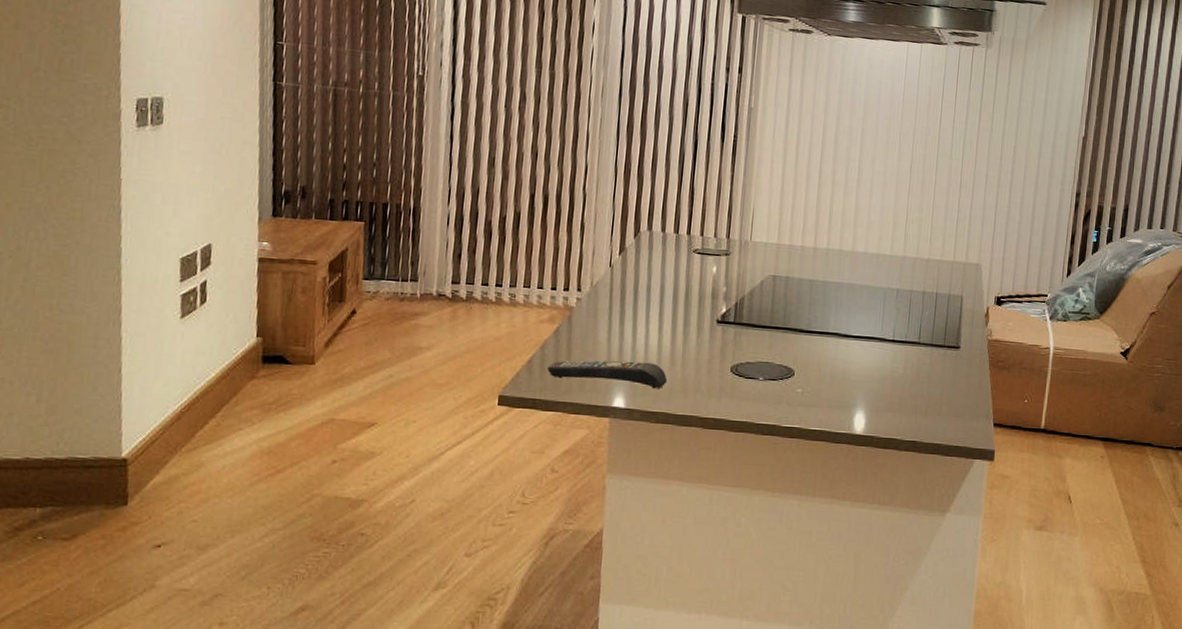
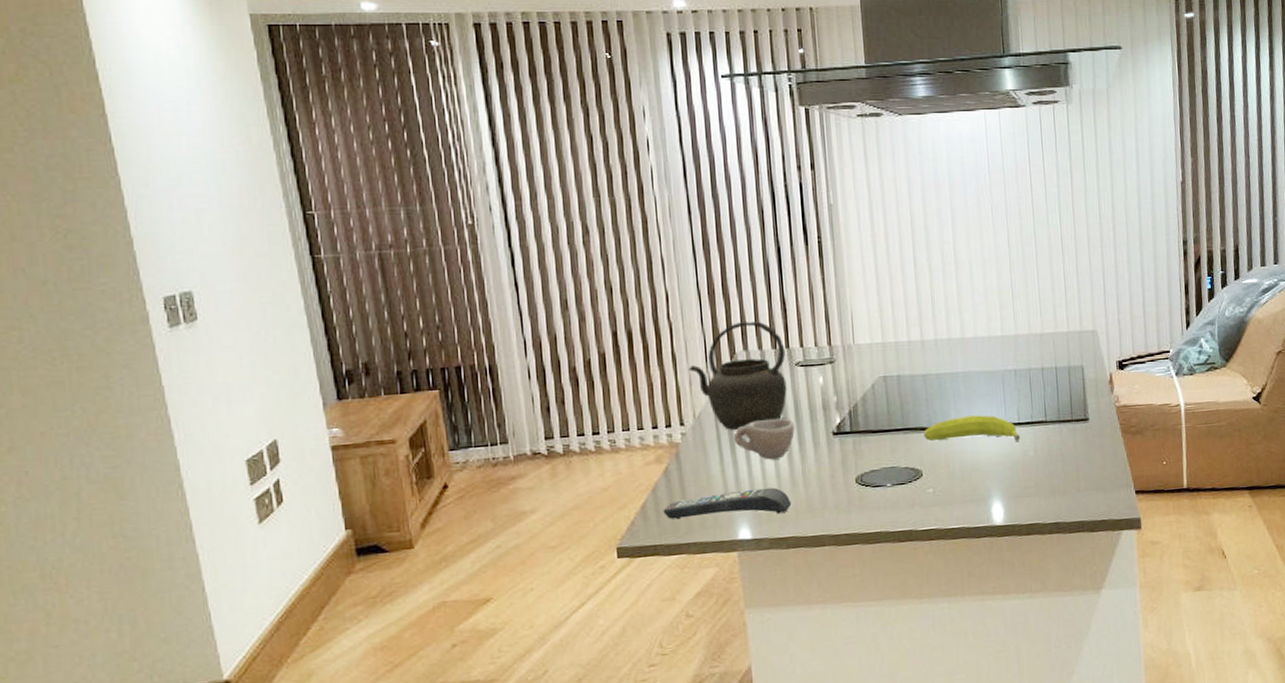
kettle: none [594,203,687,303] -> present [689,321,787,430]
cup: none [625,297,682,337] -> present [735,418,795,460]
fruit: none [801,325,893,357] -> present [924,415,1021,441]

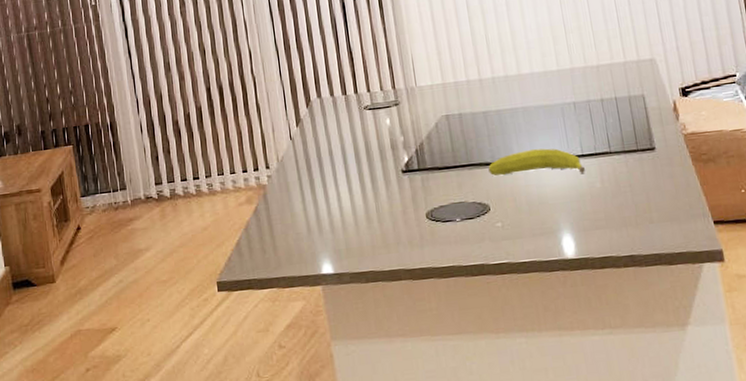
remote control: present [663,487,792,520] -> none [255,224,368,256]
kettle: present [689,321,787,430] -> none [271,71,358,172]
cup: present [735,418,795,460] -> none [313,158,367,199]

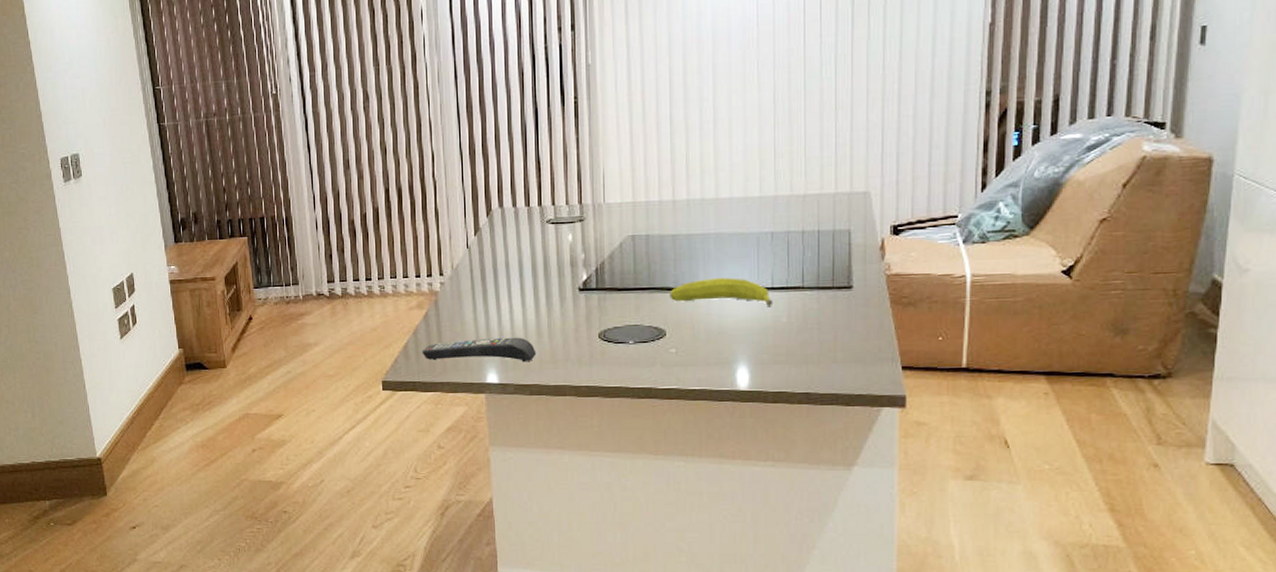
remote control: none [255,224,368,256] -> present [422,337,536,363]

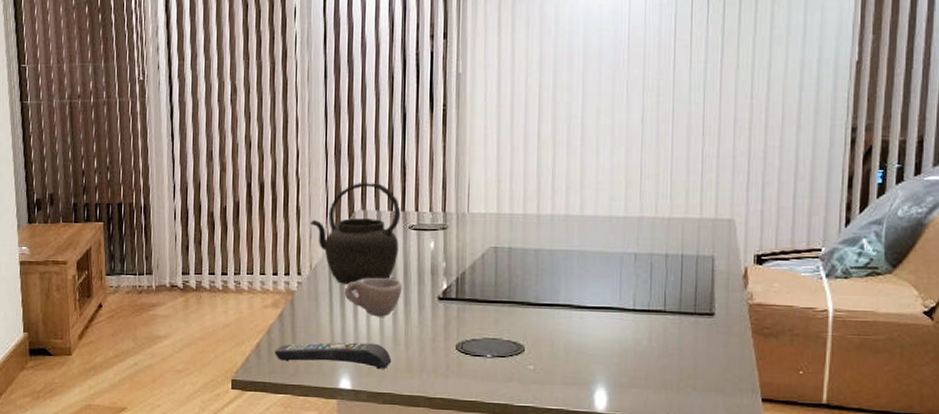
kettle: none [449,180,538,282] -> present [310,183,401,284]
cup: none [487,272,543,311] -> present [345,277,402,317]
fruit: present [670,277,774,306] -> none [530,295,635,328]

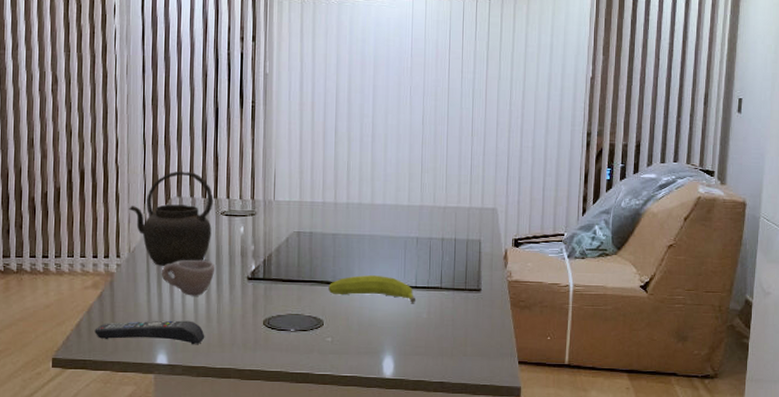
fruit: none [530,295,635,328] -> present [328,274,416,303]

